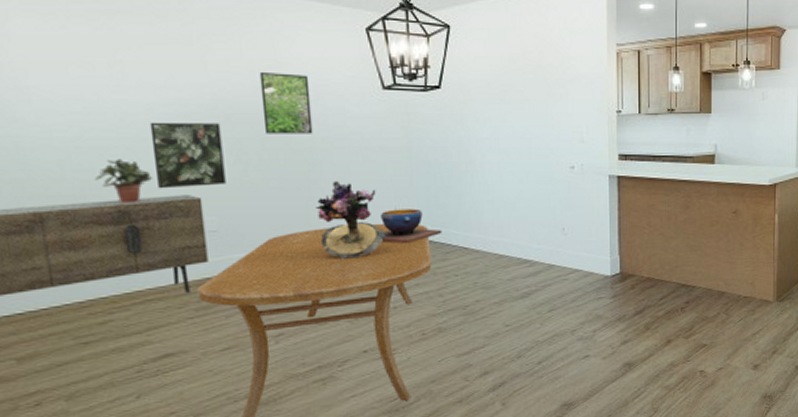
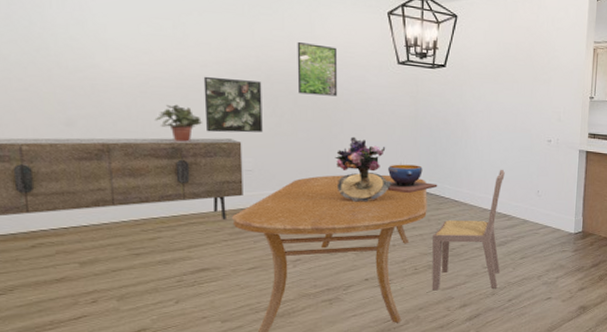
dining chair: none [441,205,526,359] -> present [431,169,505,291]

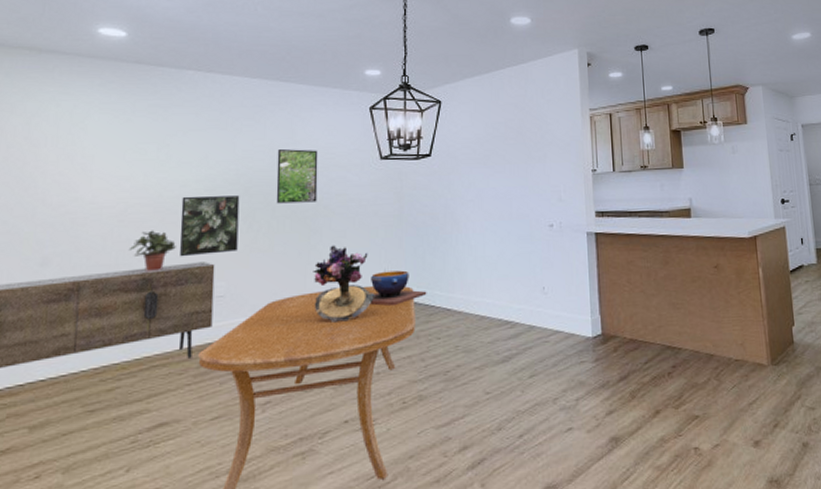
dining chair: present [431,169,505,291] -> none [423,265,506,430]

